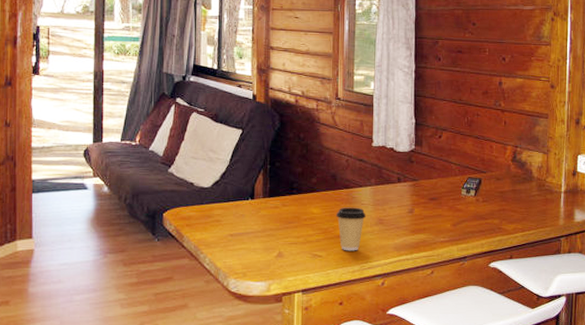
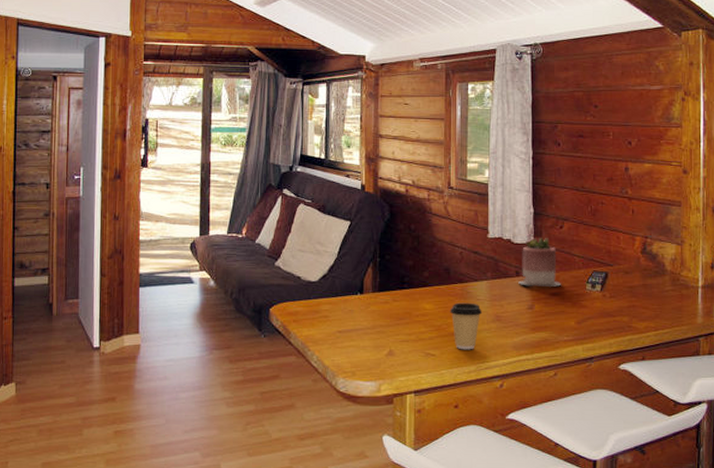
succulent planter: none [400,146,439,192] -> present [518,237,561,287]

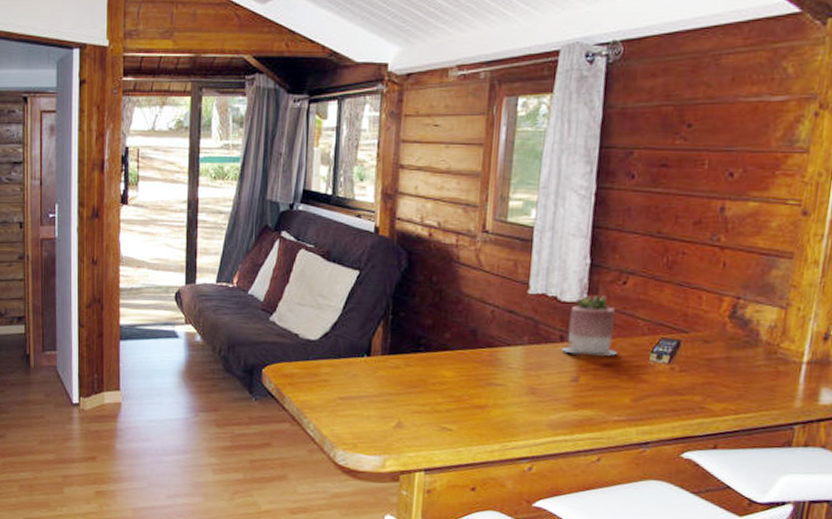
coffee cup: present [449,302,482,350] -> none [472,370,513,426]

